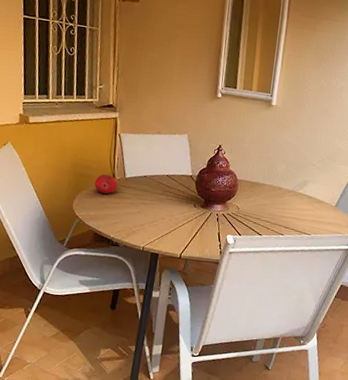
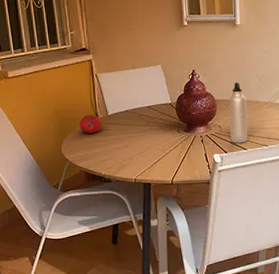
water bottle: none [246,164,270,228] -> present [229,82,248,144]

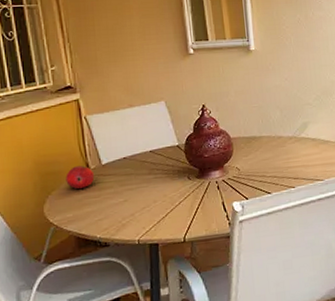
water bottle: present [229,82,248,144] -> none [247,116,272,188]

